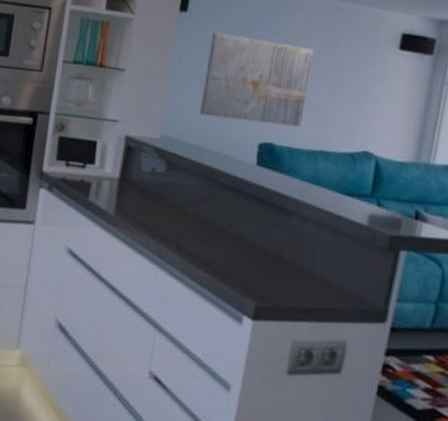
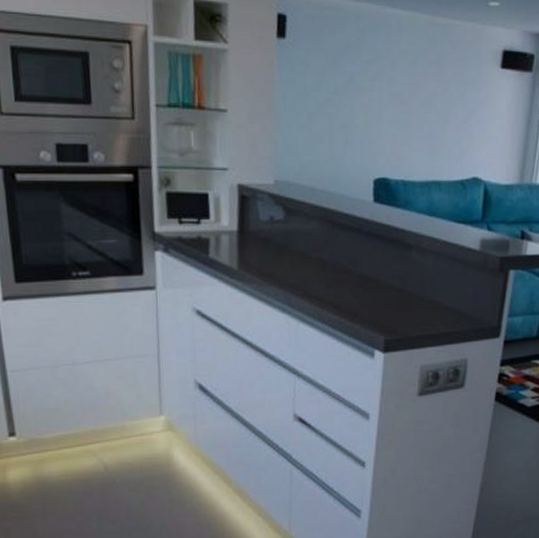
wall art: present [199,32,314,127] -> none [311,60,420,158]

